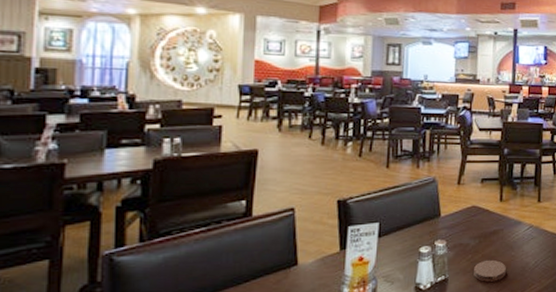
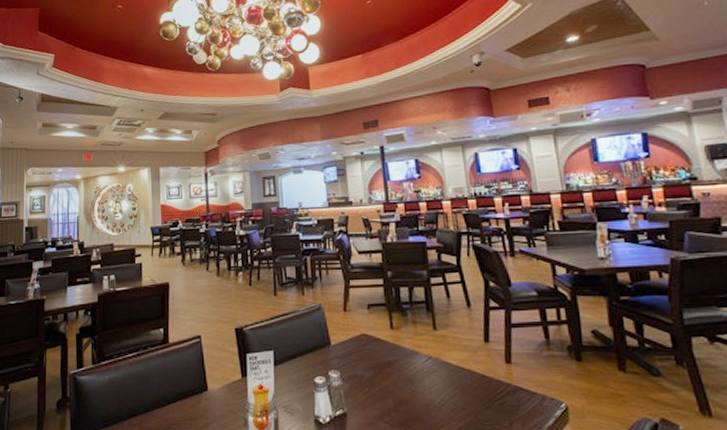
coaster: present [474,259,506,282] -> none [373,394,408,420]

